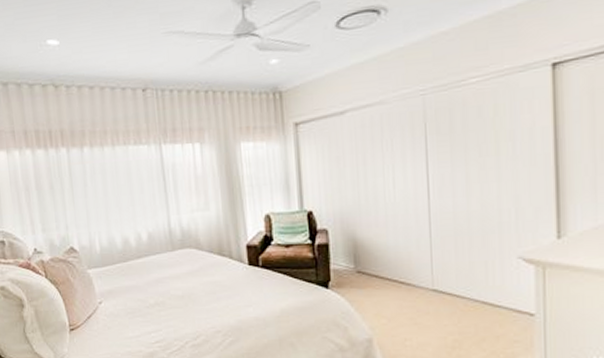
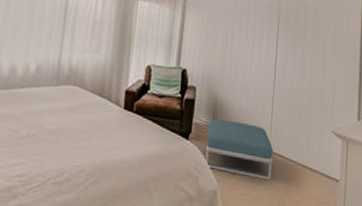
footstool: none [349,261,440,323] -> present [205,118,273,181]

